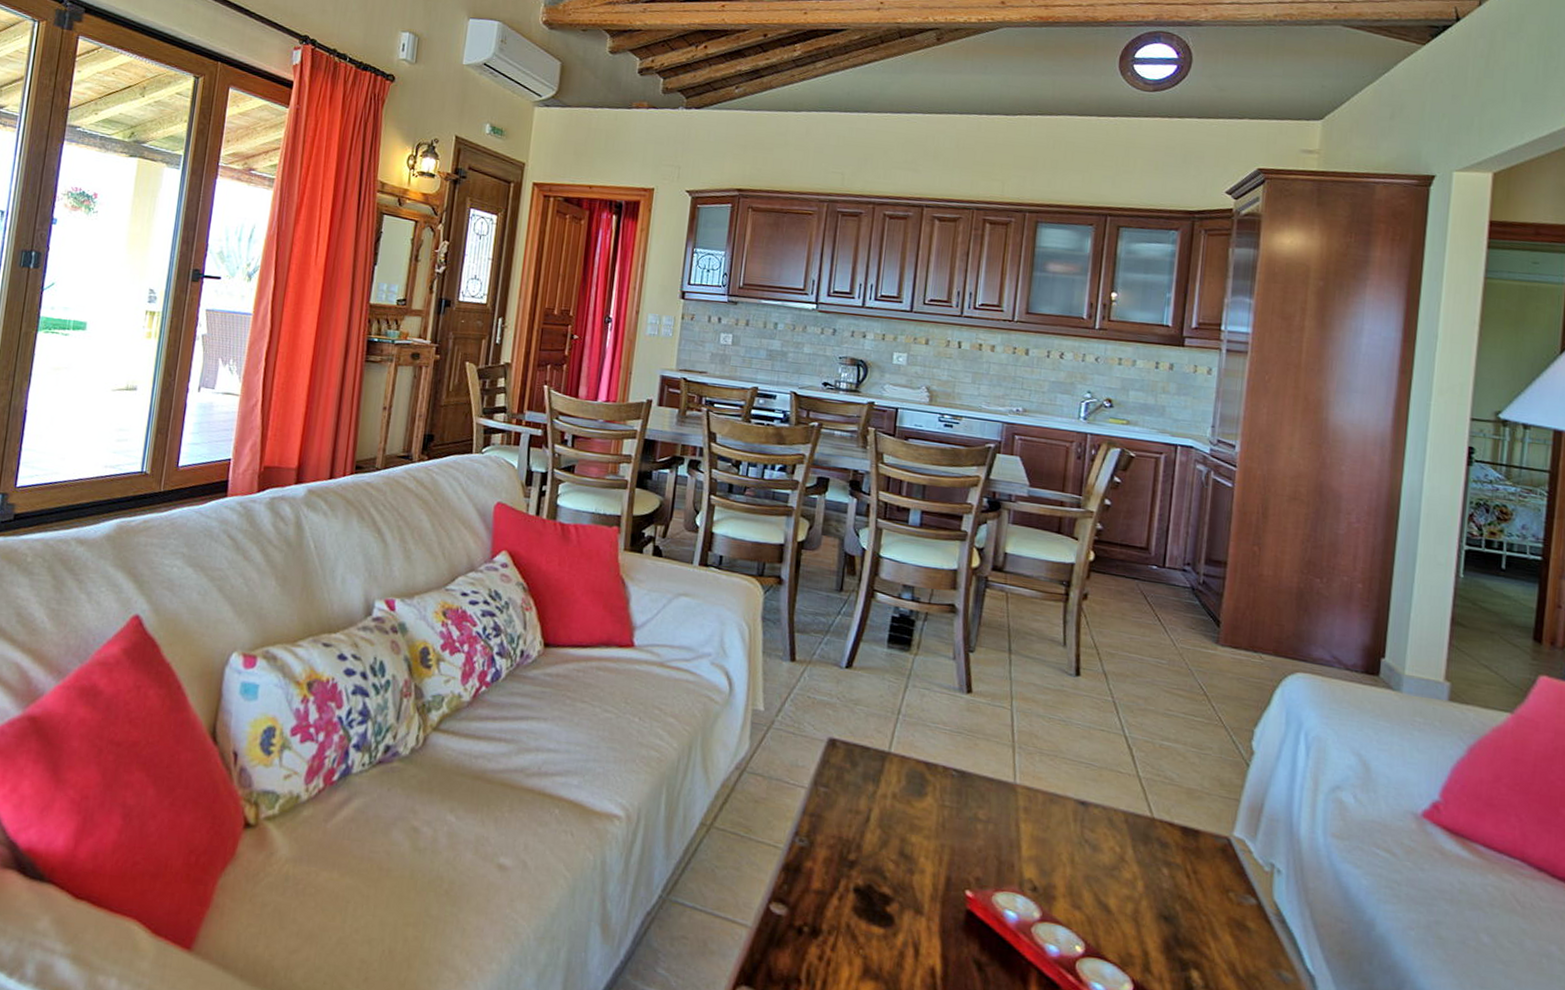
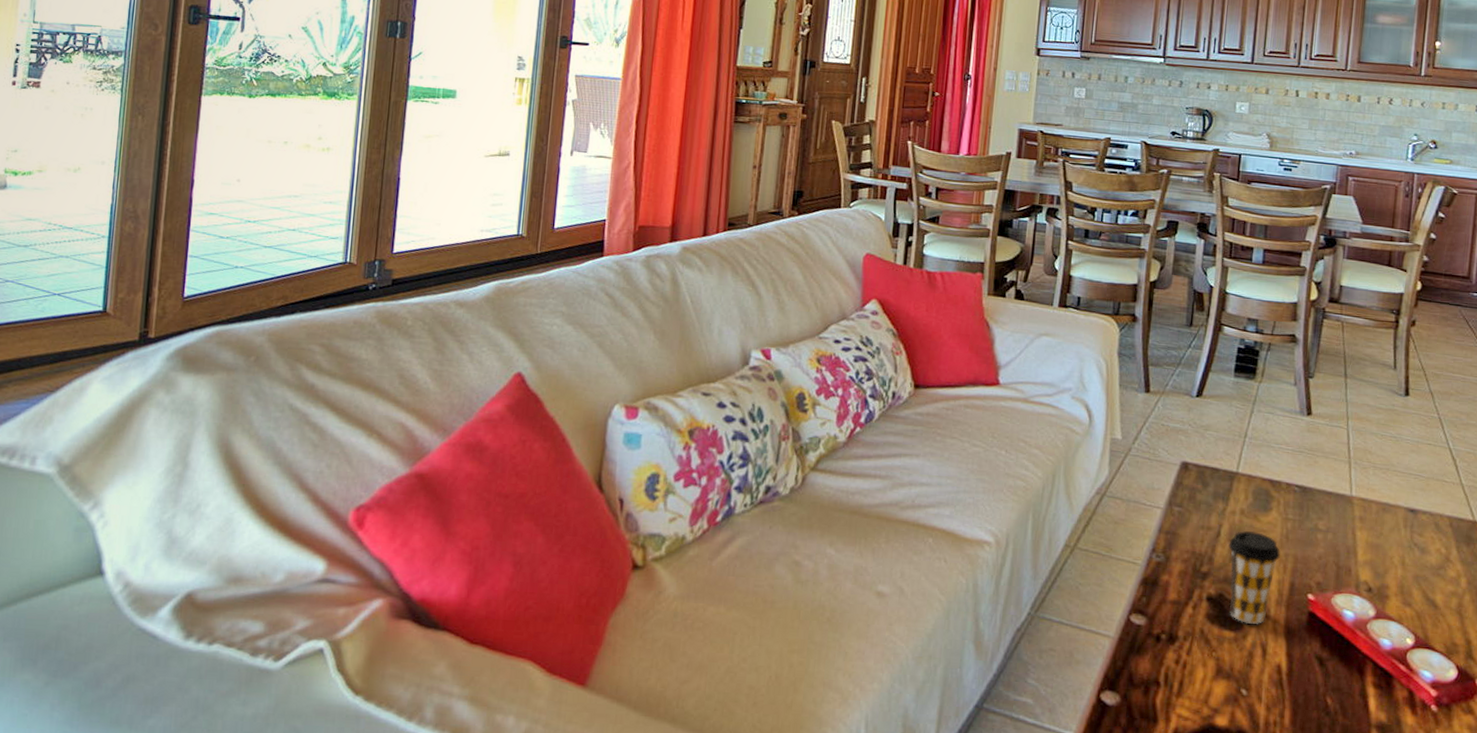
coffee cup: none [877,817,936,921] -> present [1227,531,1280,624]

